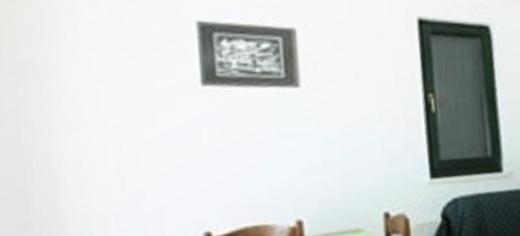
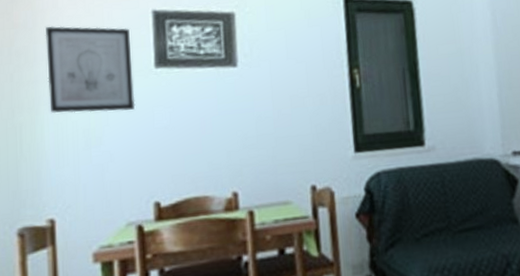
wall art: none [59,33,179,134] -> present [45,26,136,113]

